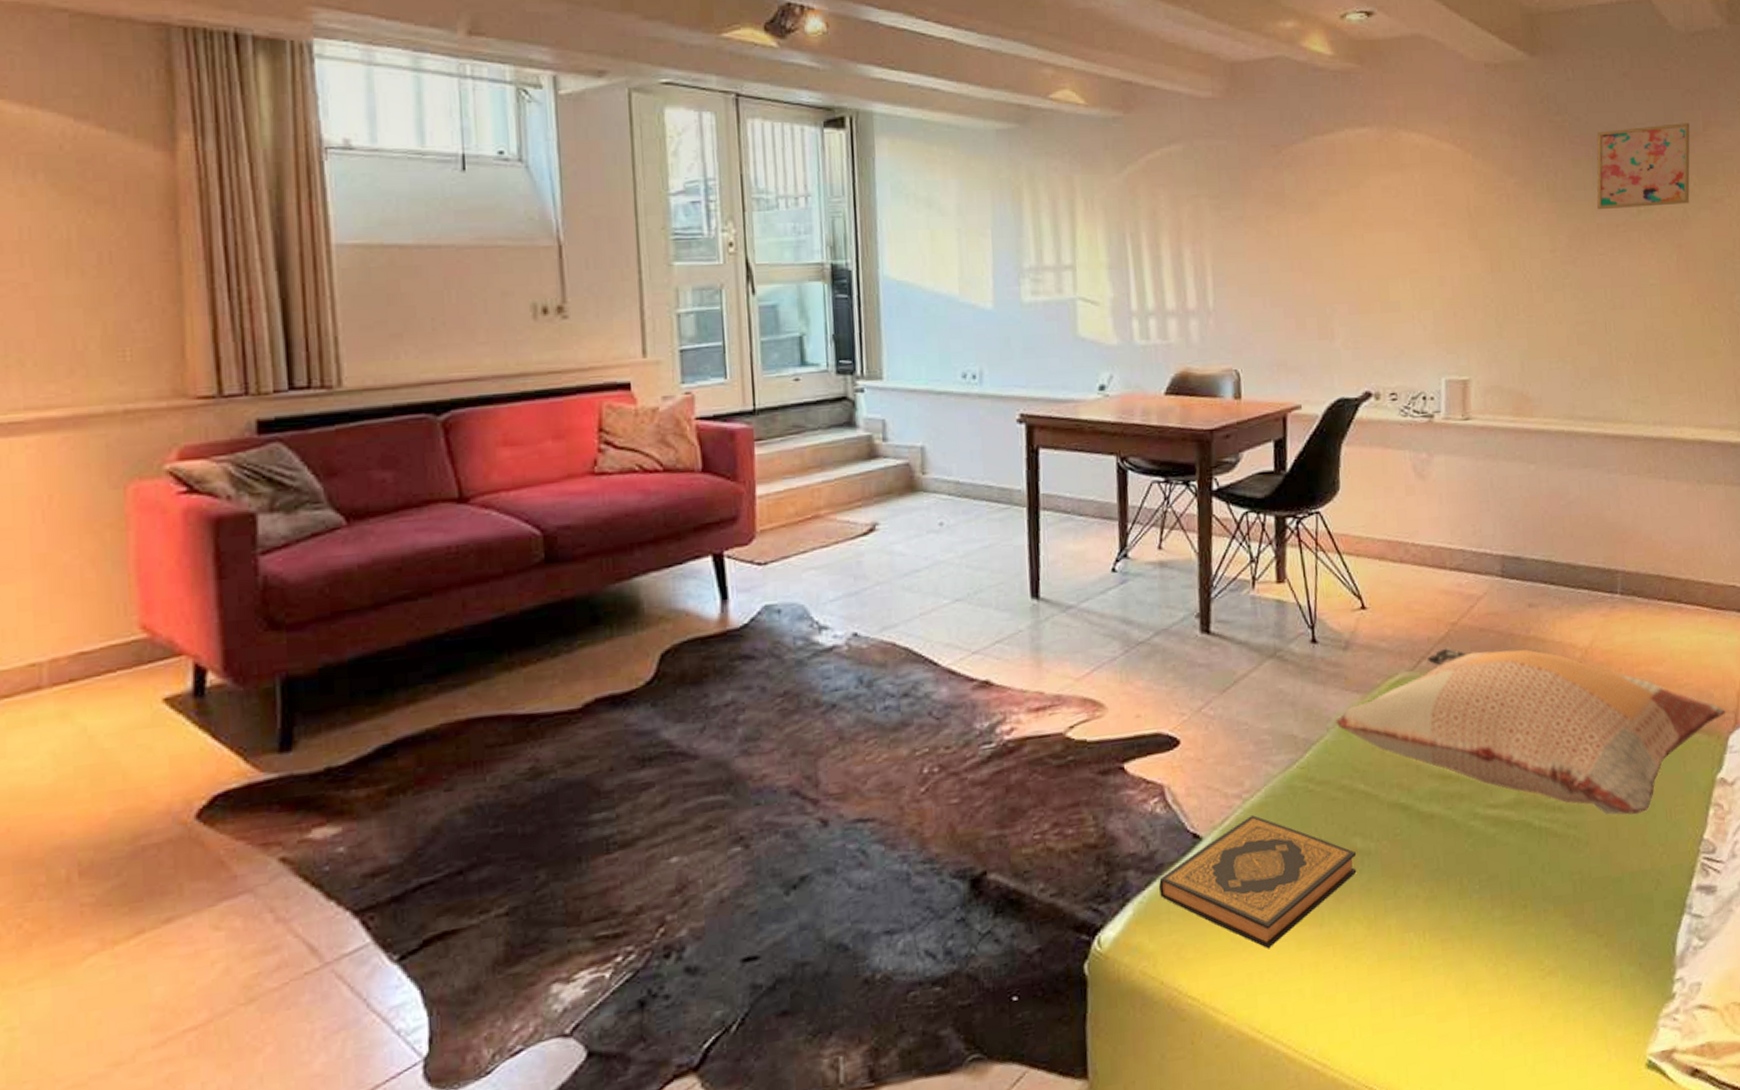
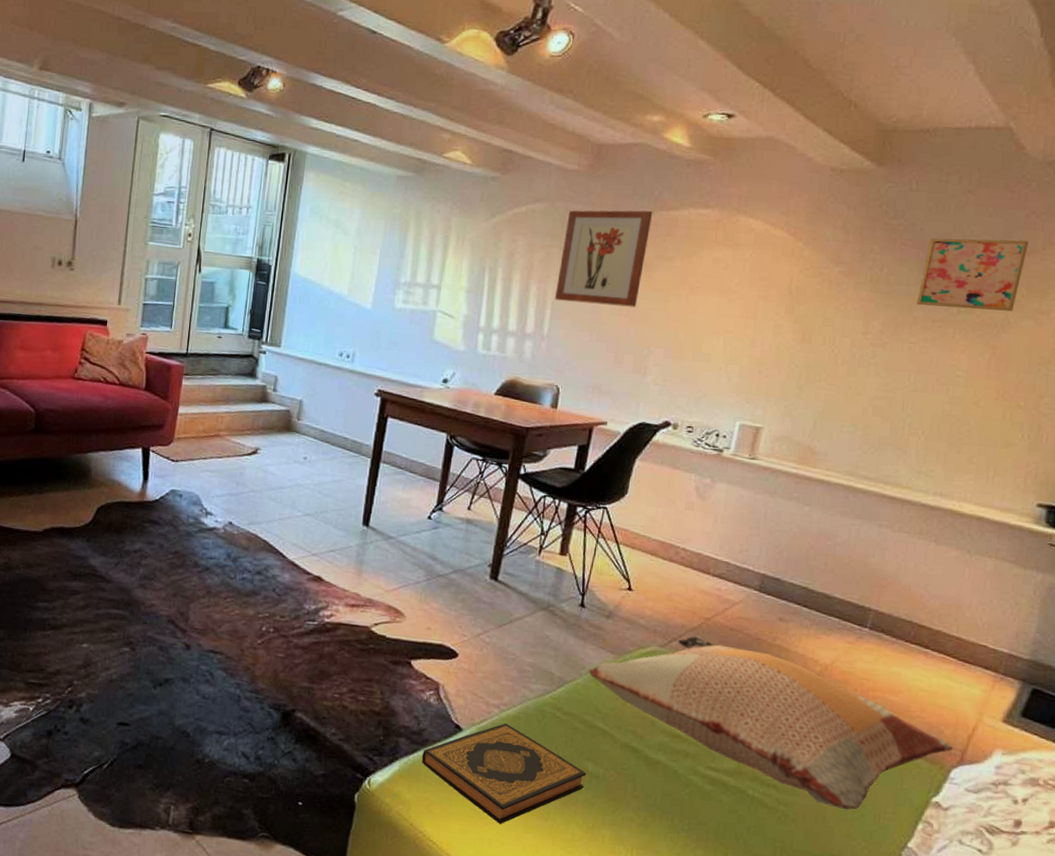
wall art: none [1211,138,1309,263] -> present [555,210,653,308]

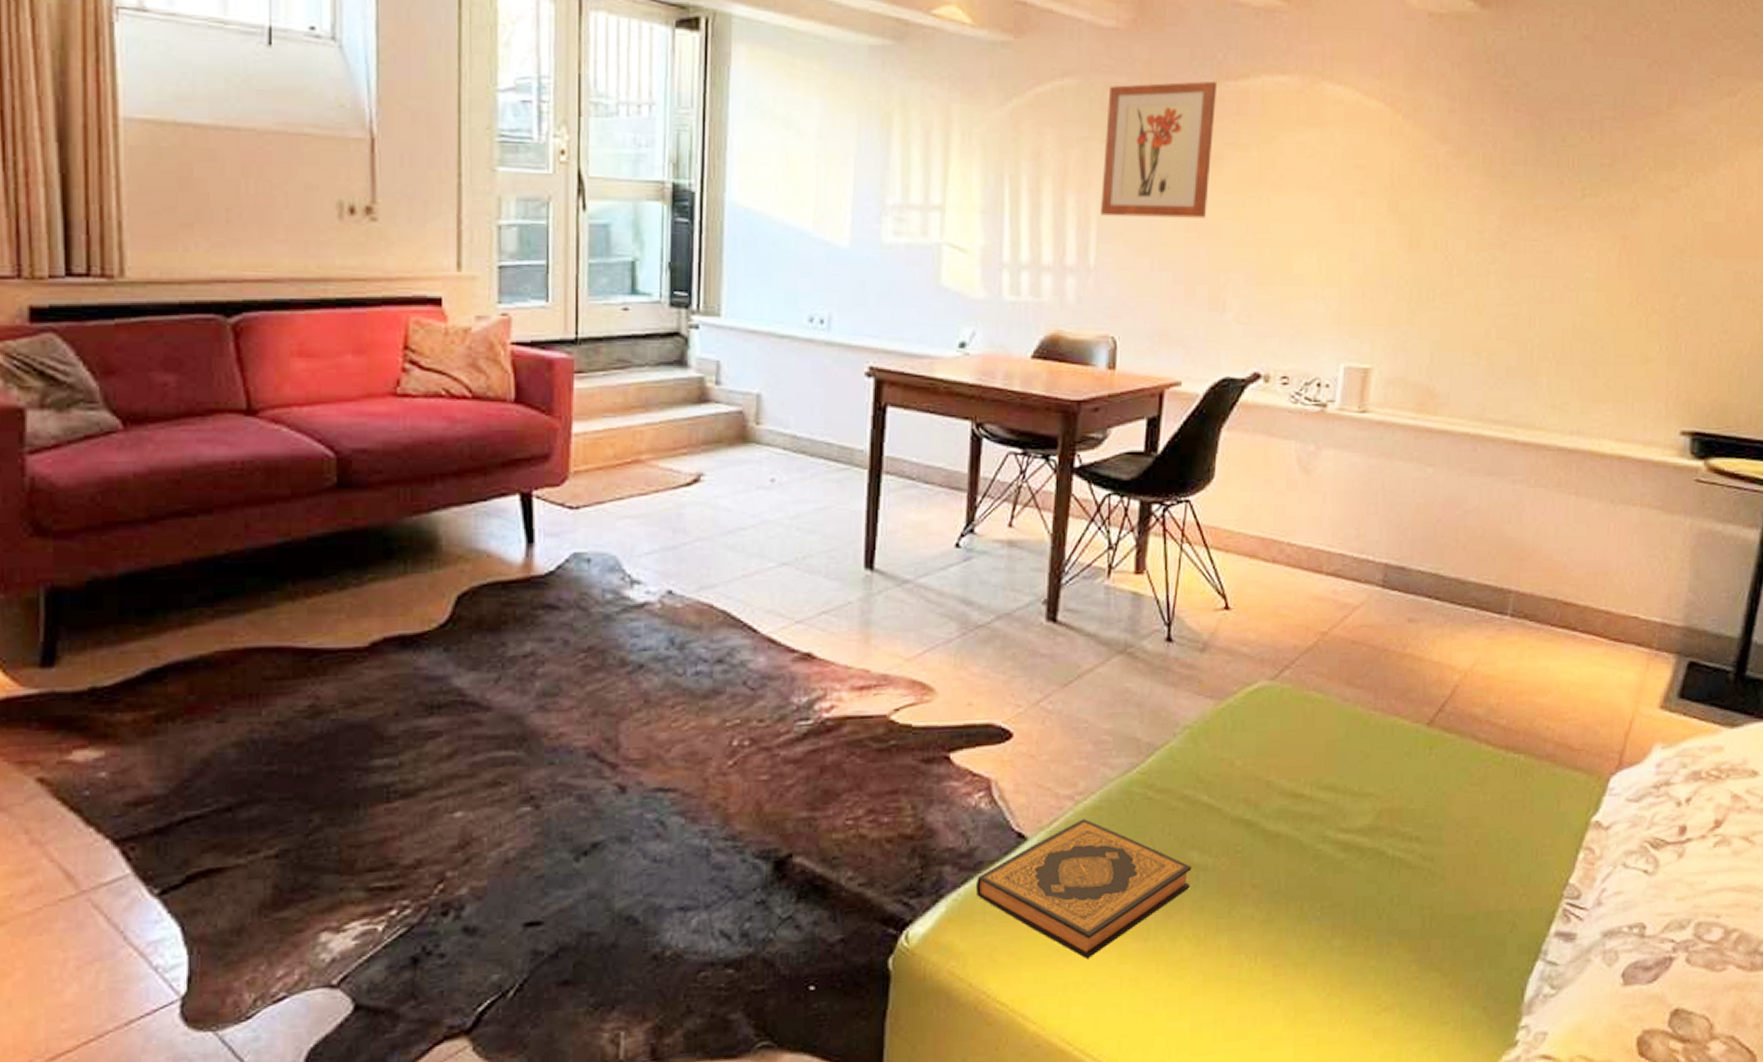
decorative pillow: present [588,636,954,811] -> none [1184,658,1611,853]
wall art: present [917,238,1029,312] -> none [1537,98,1653,191]

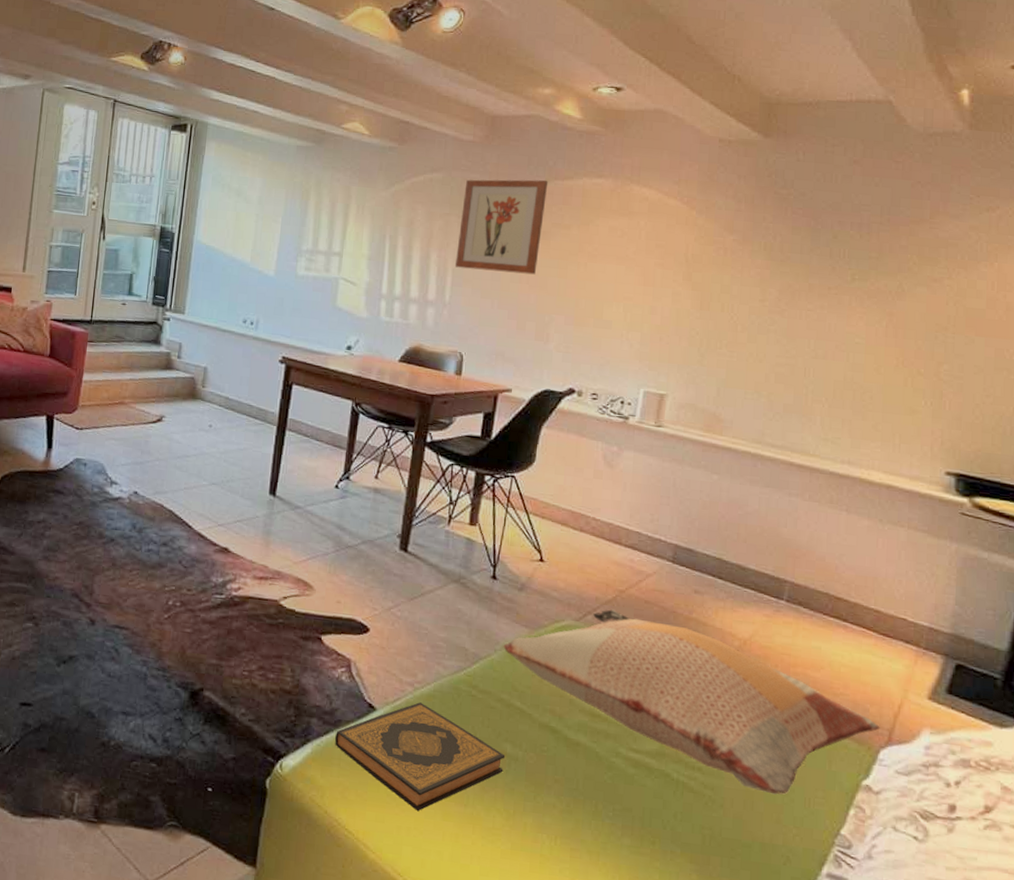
decorative pillow: none [1184,658,1611,853] -> present [503,609,880,795]

